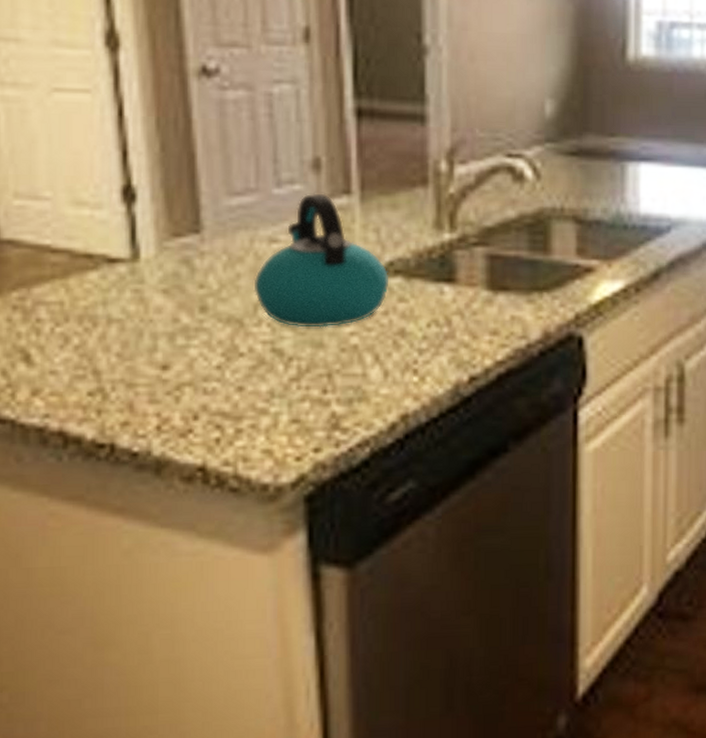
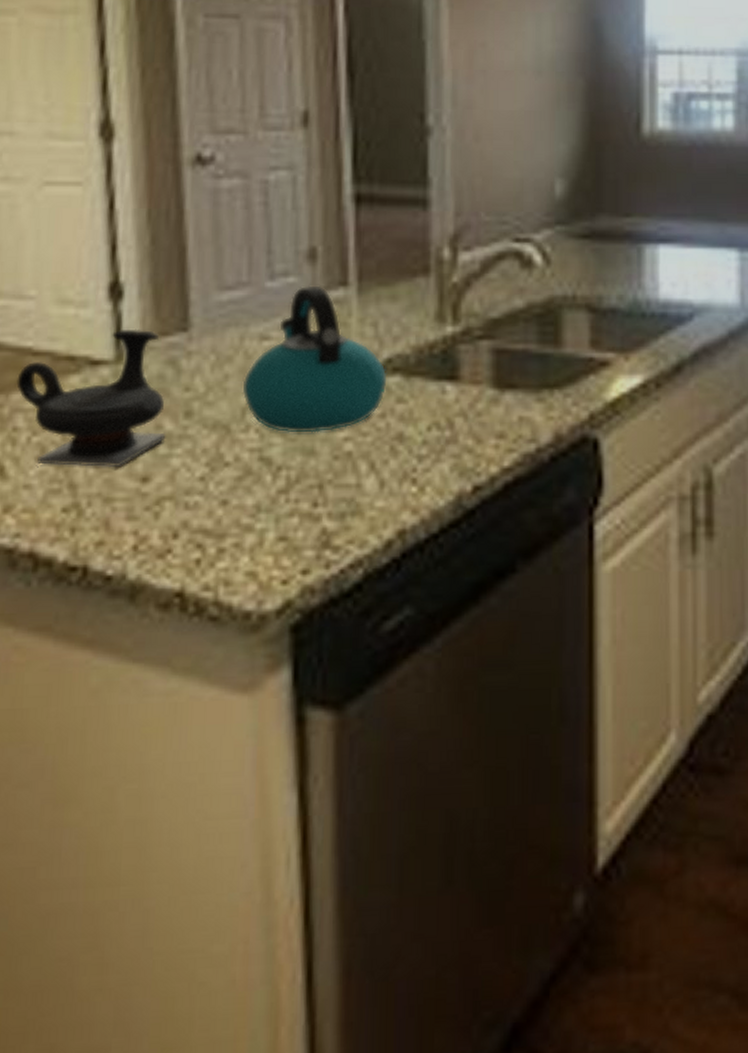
teapot: none [37,229,183,357] -> present [16,329,166,468]

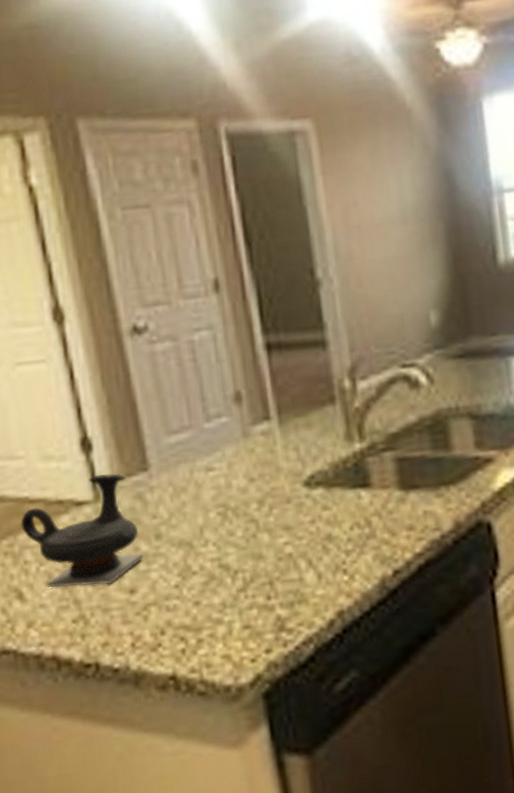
kettle: present [242,285,387,433] -> none [197,422,313,544]

